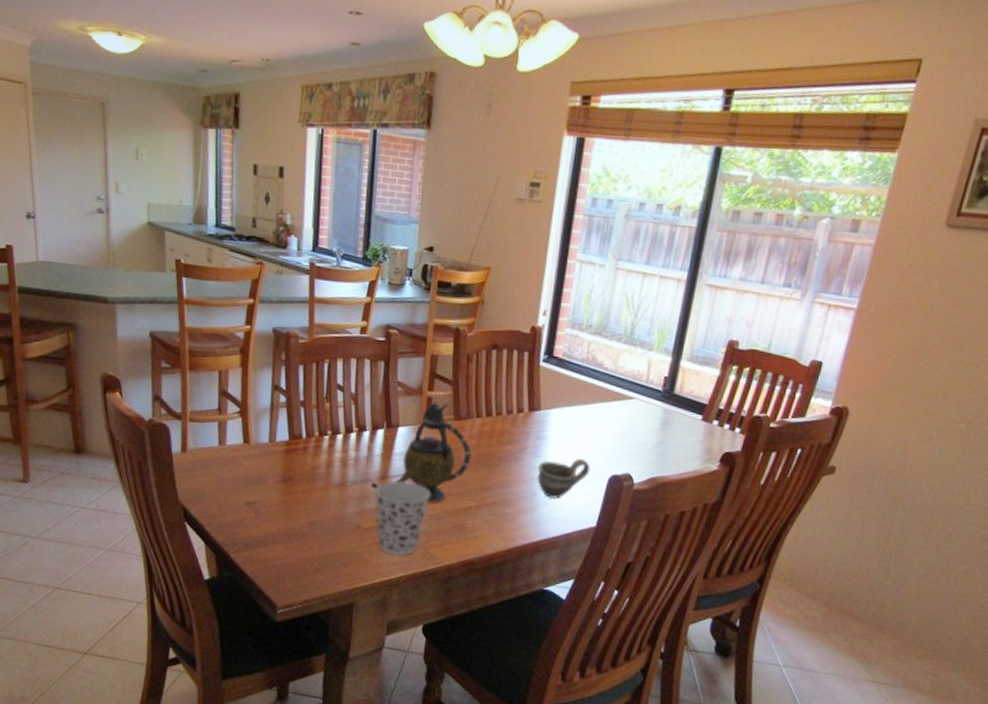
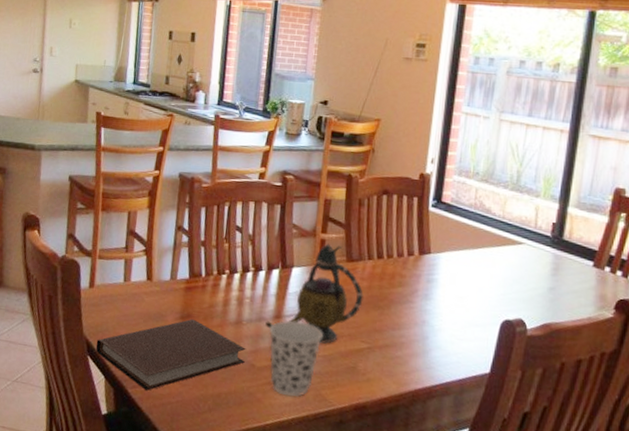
notebook: none [193,481,352,555] -> present [95,318,246,391]
cup: present [537,458,591,499] -> none [428,302,482,343]

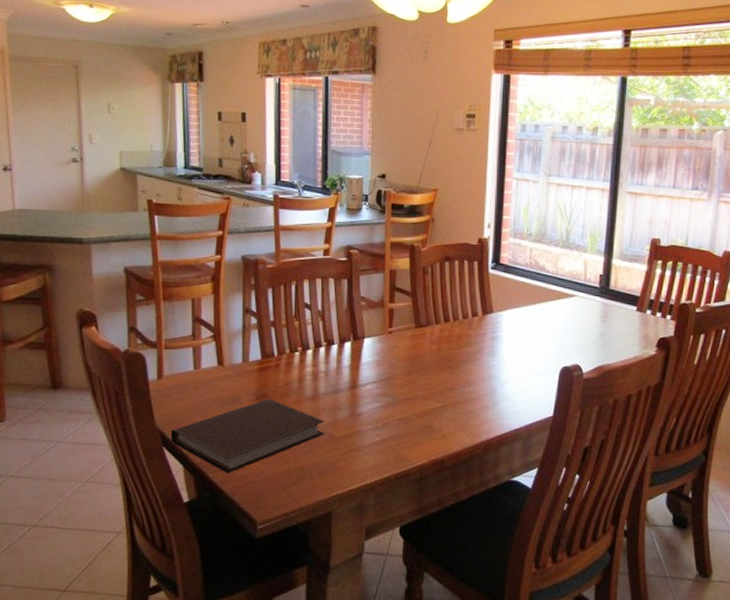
teapot: present [265,243,364,344] -> none [342,312,434,407]
cup: present [269,320,323,397] -> none [345,389,398,461]

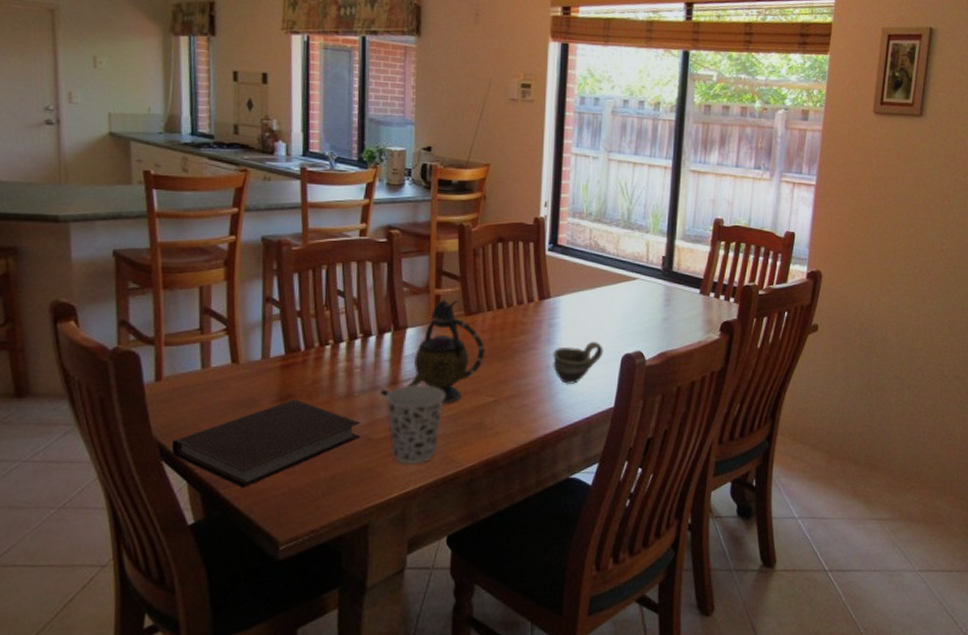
teapot: none [342,312,434,407] -> present [381,299,485,404]
cup: none [345,389,398,461] -> present [385,384,445,465]
cup: none [495,354,543,393] -> present [553,341,603,384]

